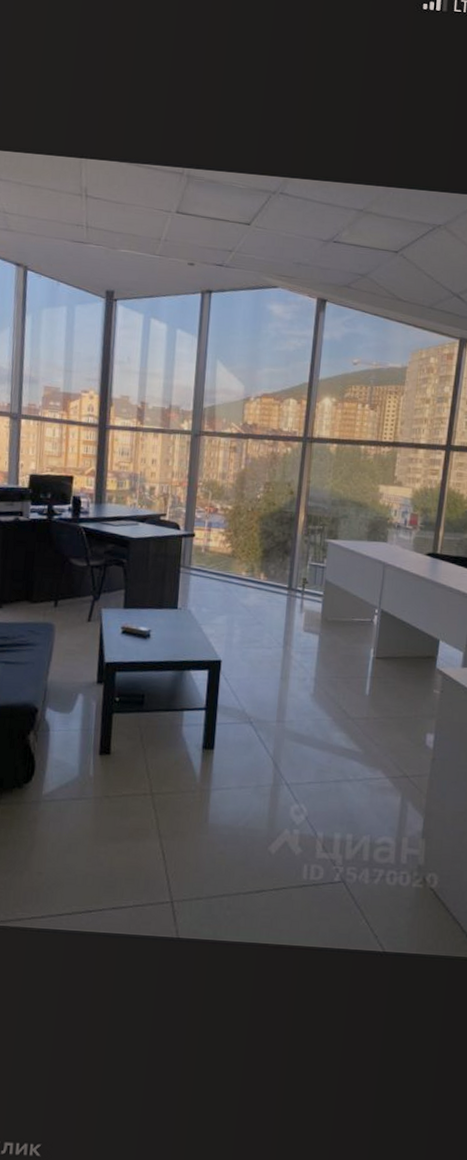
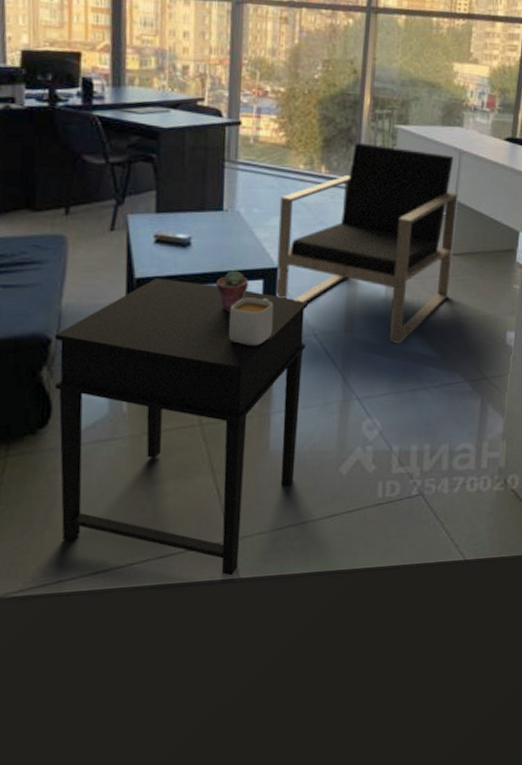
side table: none [37,663,245,935] -> present [54,278,308,576]
potted succulent: none [169,660,196,696] -> present [216,270,248,311]
mug: none [177,685,216,729] -> present [228,297,274,347]
armchair: none [218,554,382,737] -> present [275,143,458,344]

